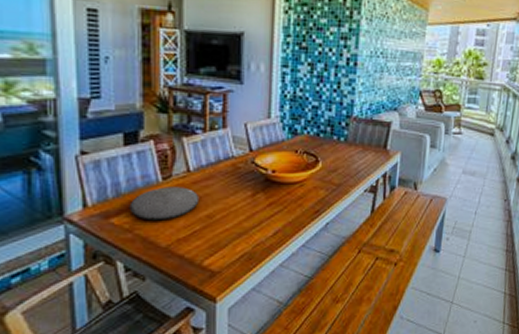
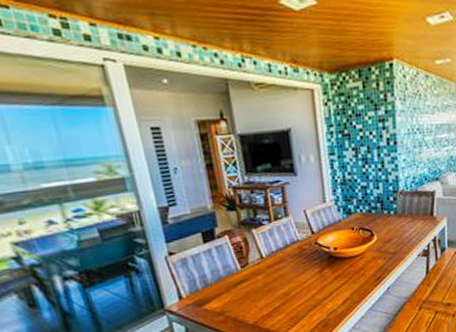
plate: present [129,187,200,221] -> none [217,272,276,304]

